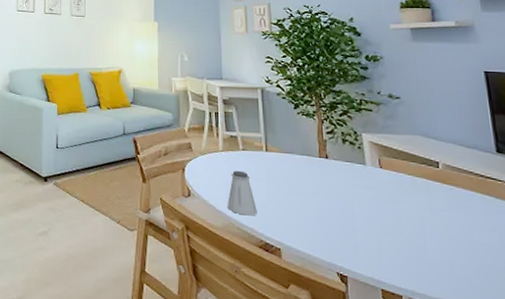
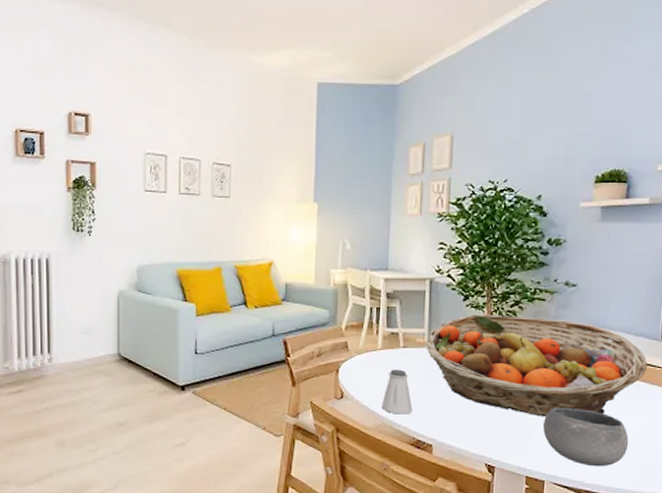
fruit basket: none [262,122,488,227] -> present [424,315,648,417]
bowl: none [390,216,486,285] -> present [543,407,629,467]

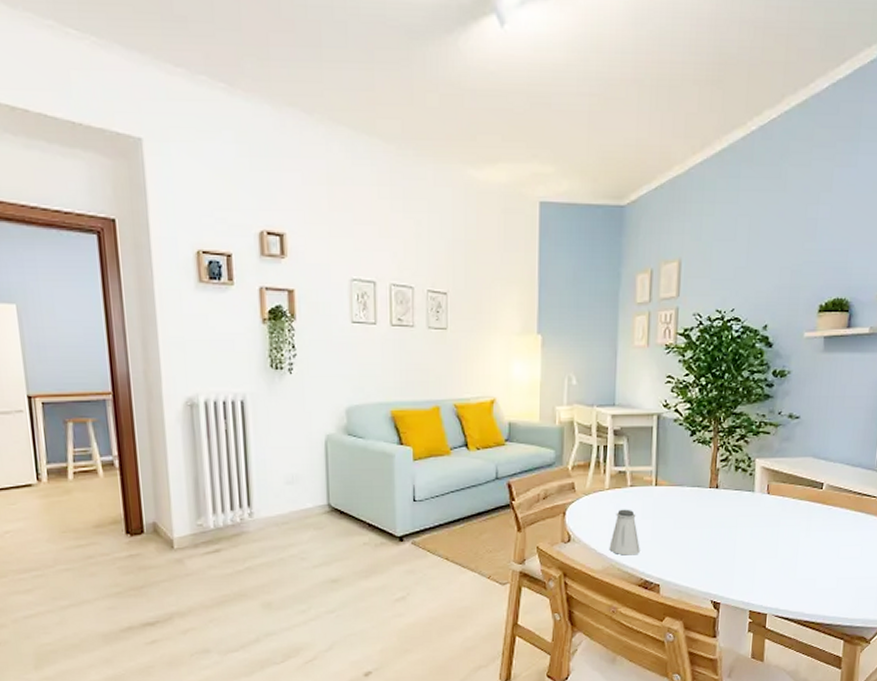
fruit basket: present [424,315,648,417] -> none [651,450,864,551]
bowl: present [543,407,629,467] -> none [766,540,845,597]

